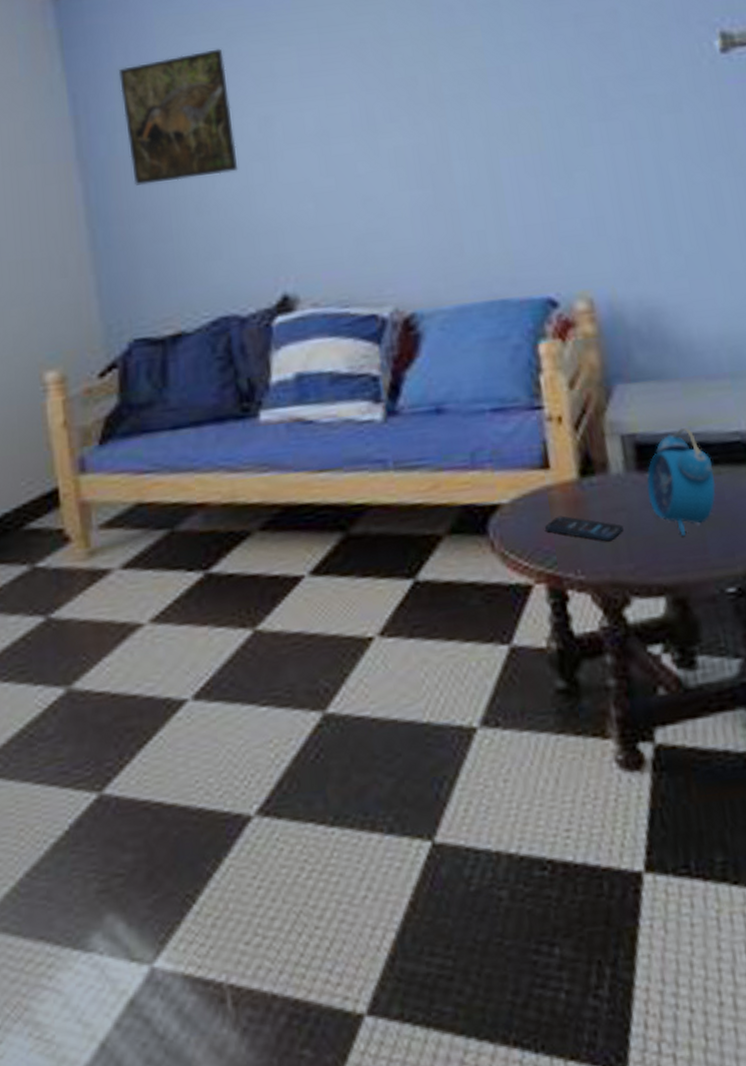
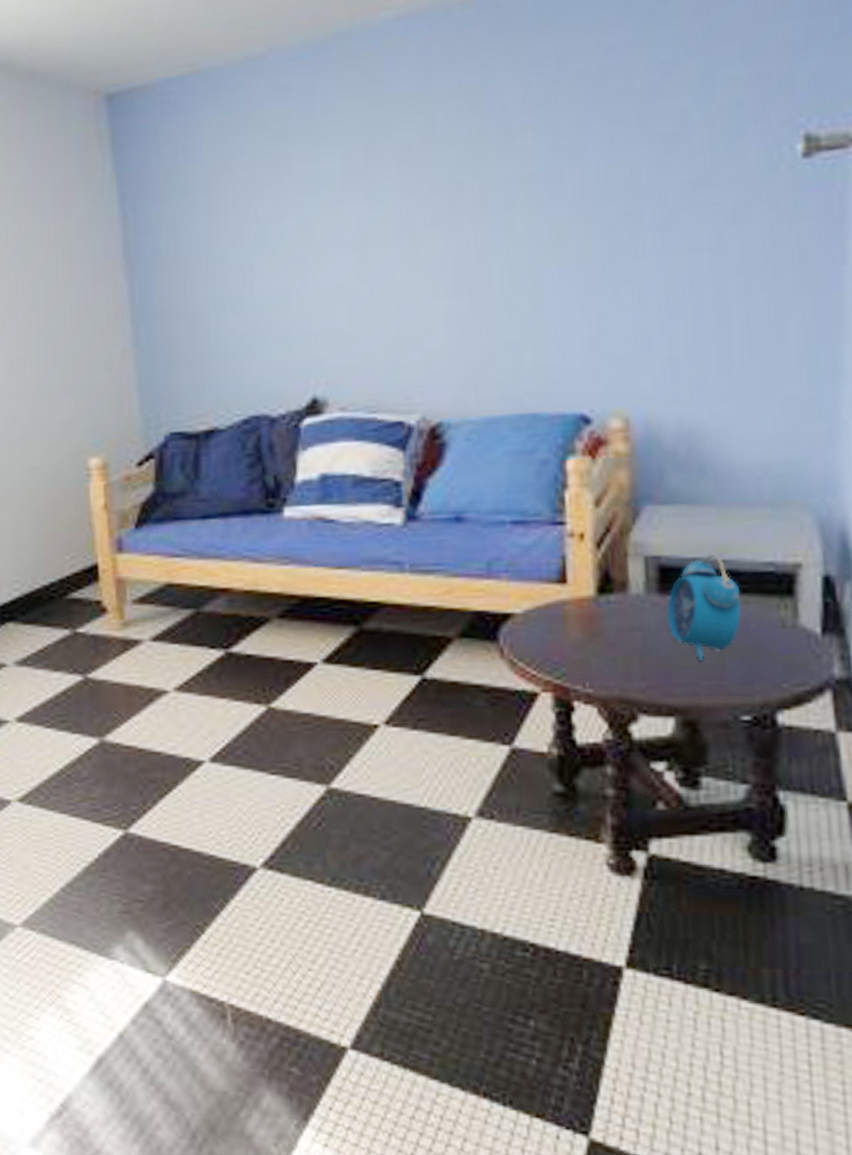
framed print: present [119,48,239,185] -> none [166,149,276,285]
smartphone: present [545,515,624,542] -> none [557,630,638,659]

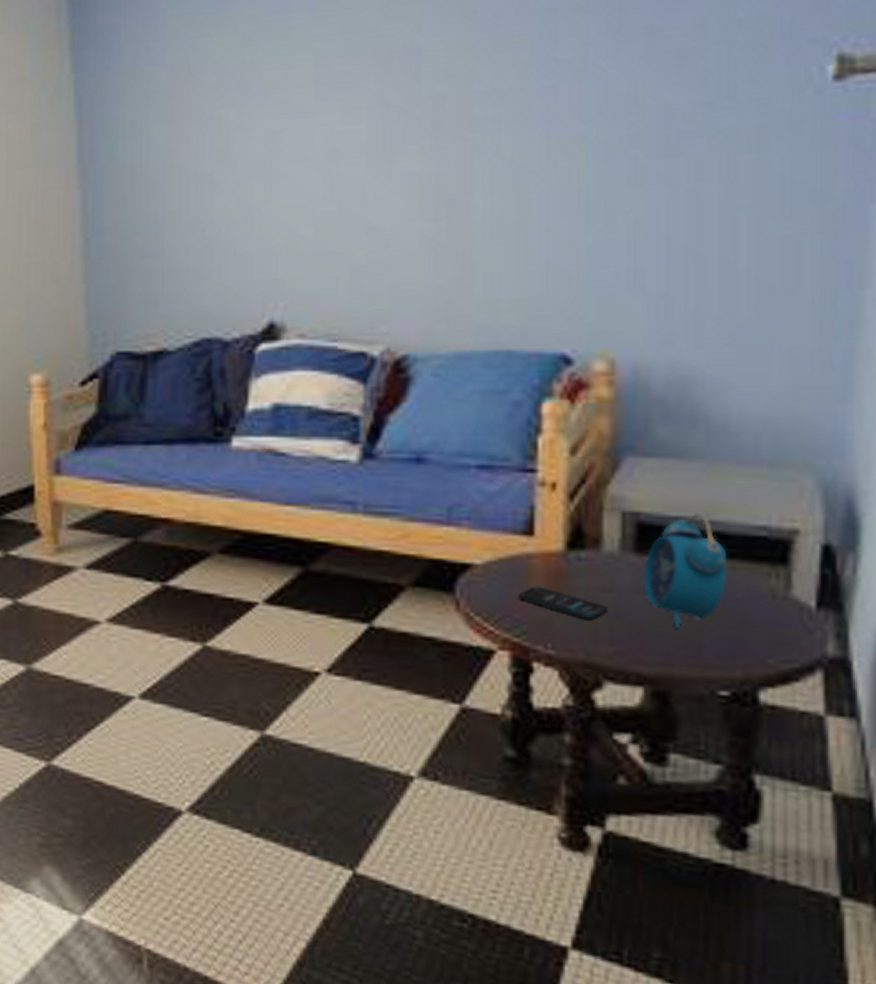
smartphone: none [557,630,638,659] -> present [519,586,608,621]

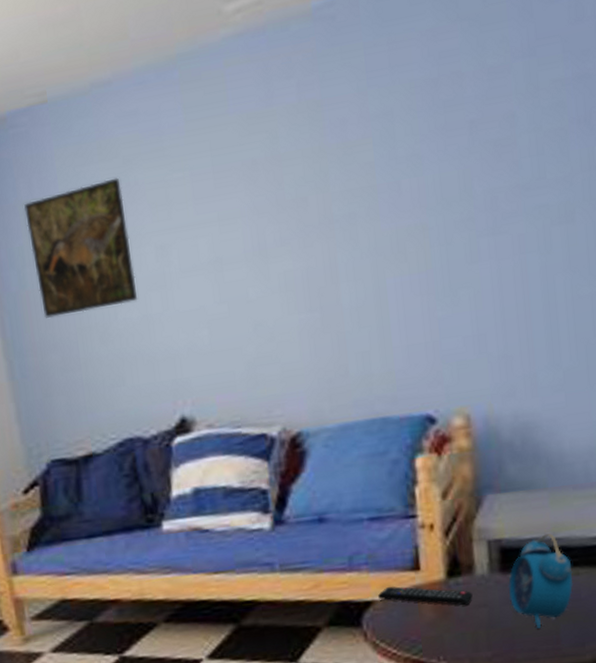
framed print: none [127,54,239,196] -> present [24,177,138,318]
remote control: none [477,549,596,587] -> present [377,586,473,606]
smartphone: present [519,586,608,621] -> none [413,611,484,633]

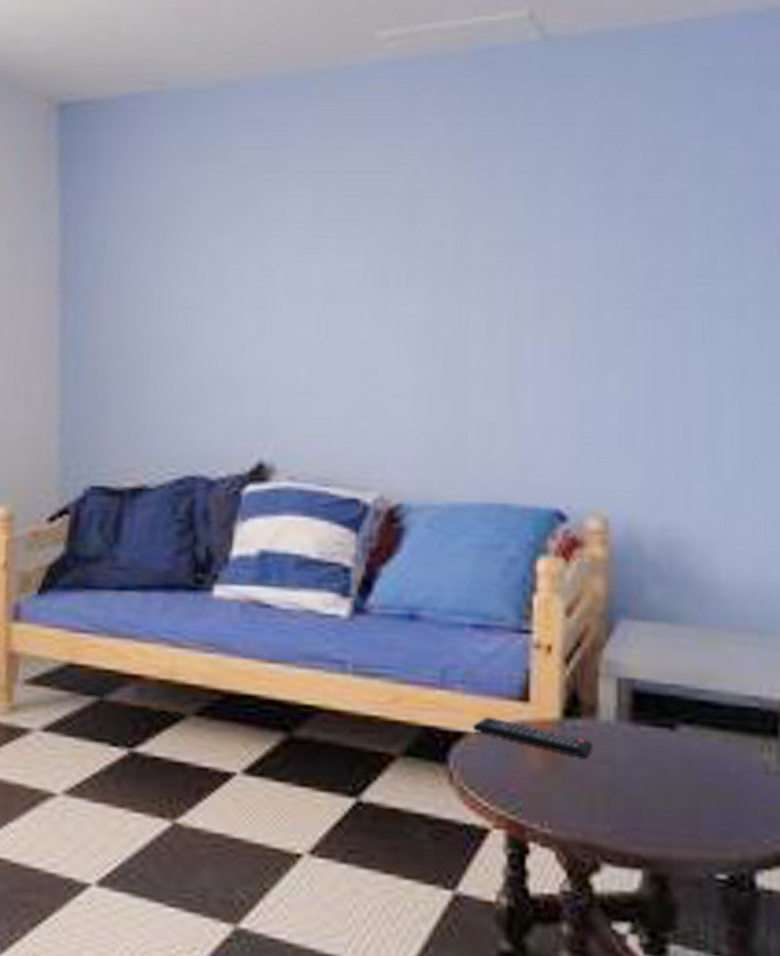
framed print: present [24,177,138,318] -> none [115,183,233,321]
alarm clock: present [508,533,574,629] -> none [638,680,722,805]

